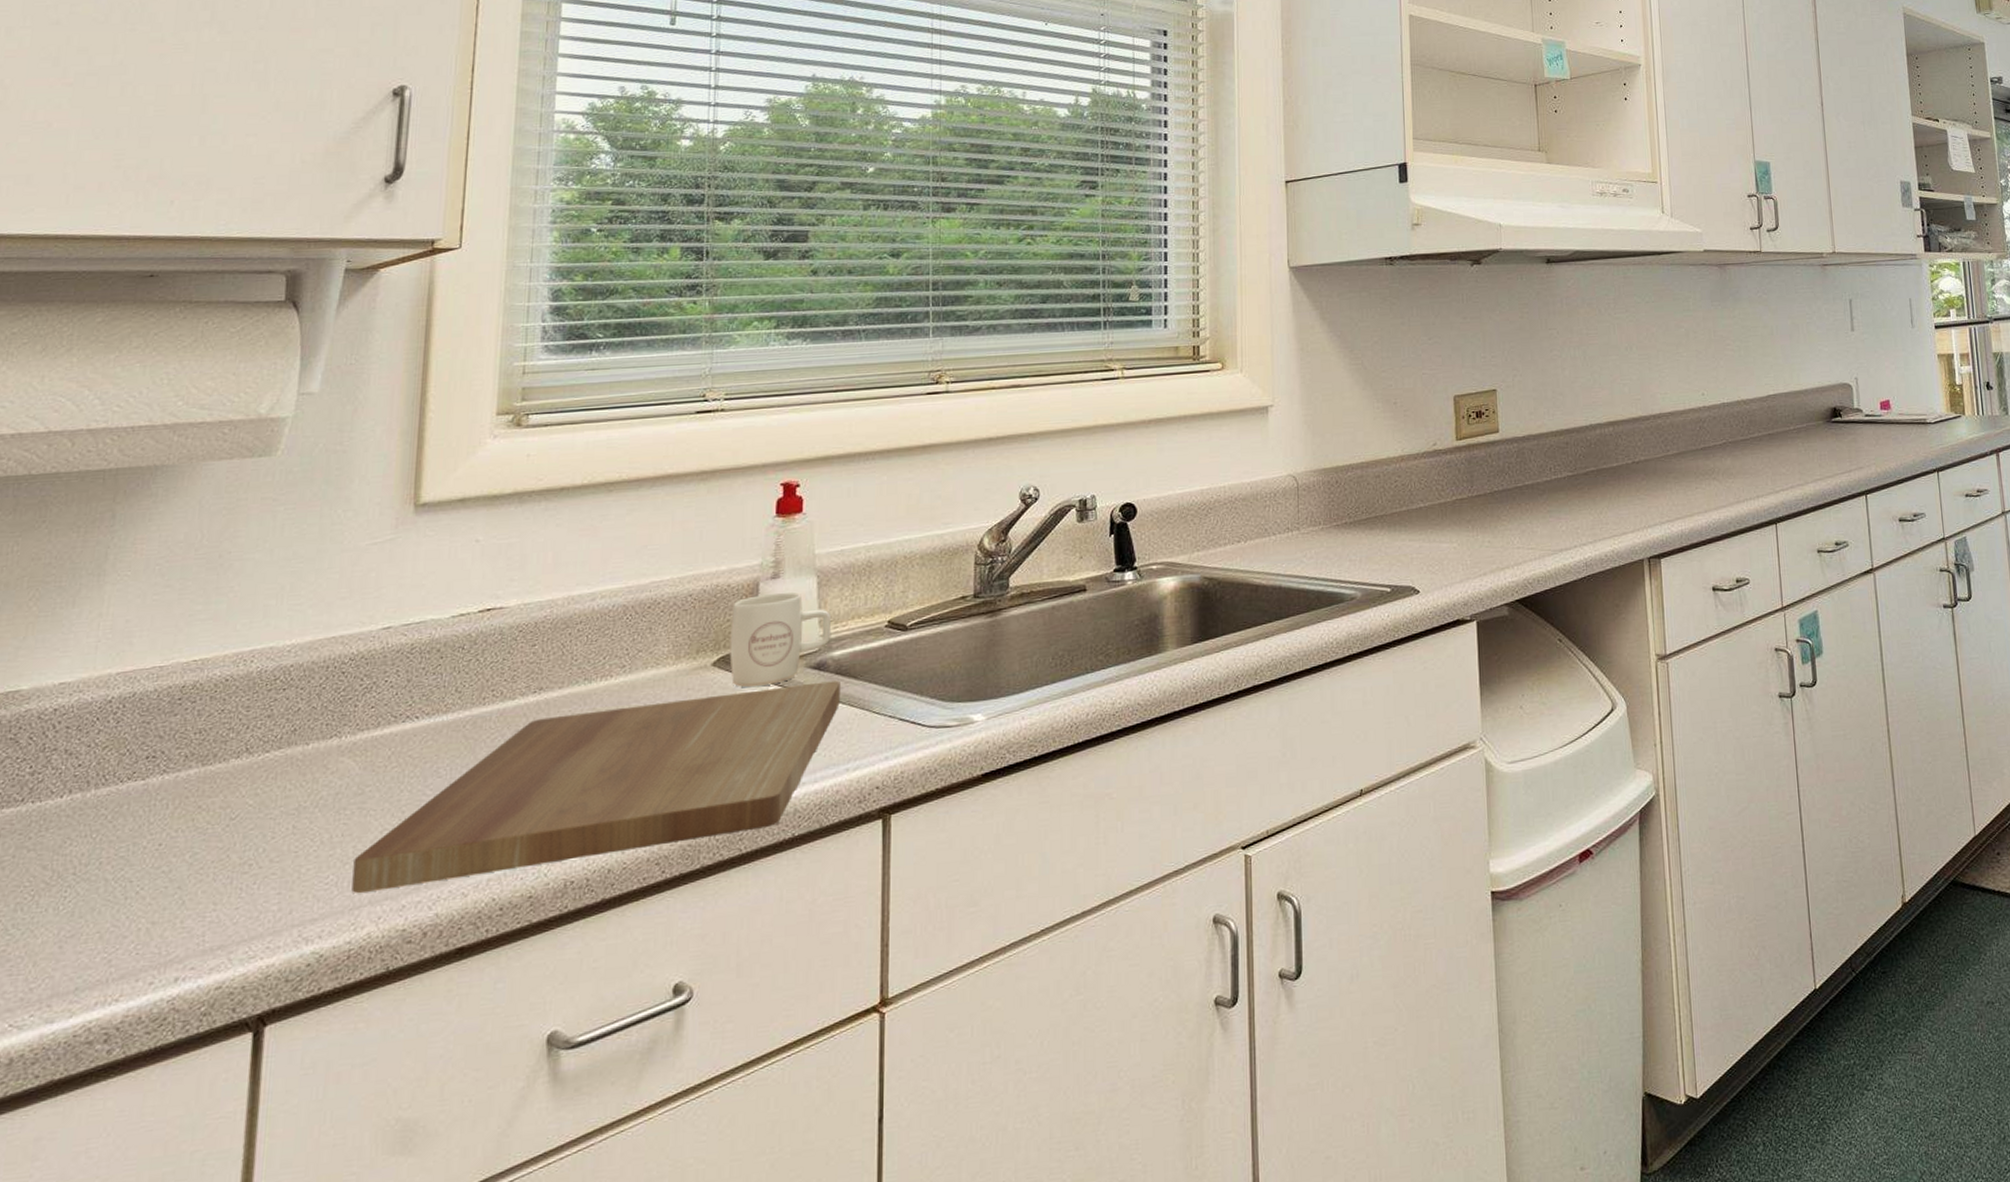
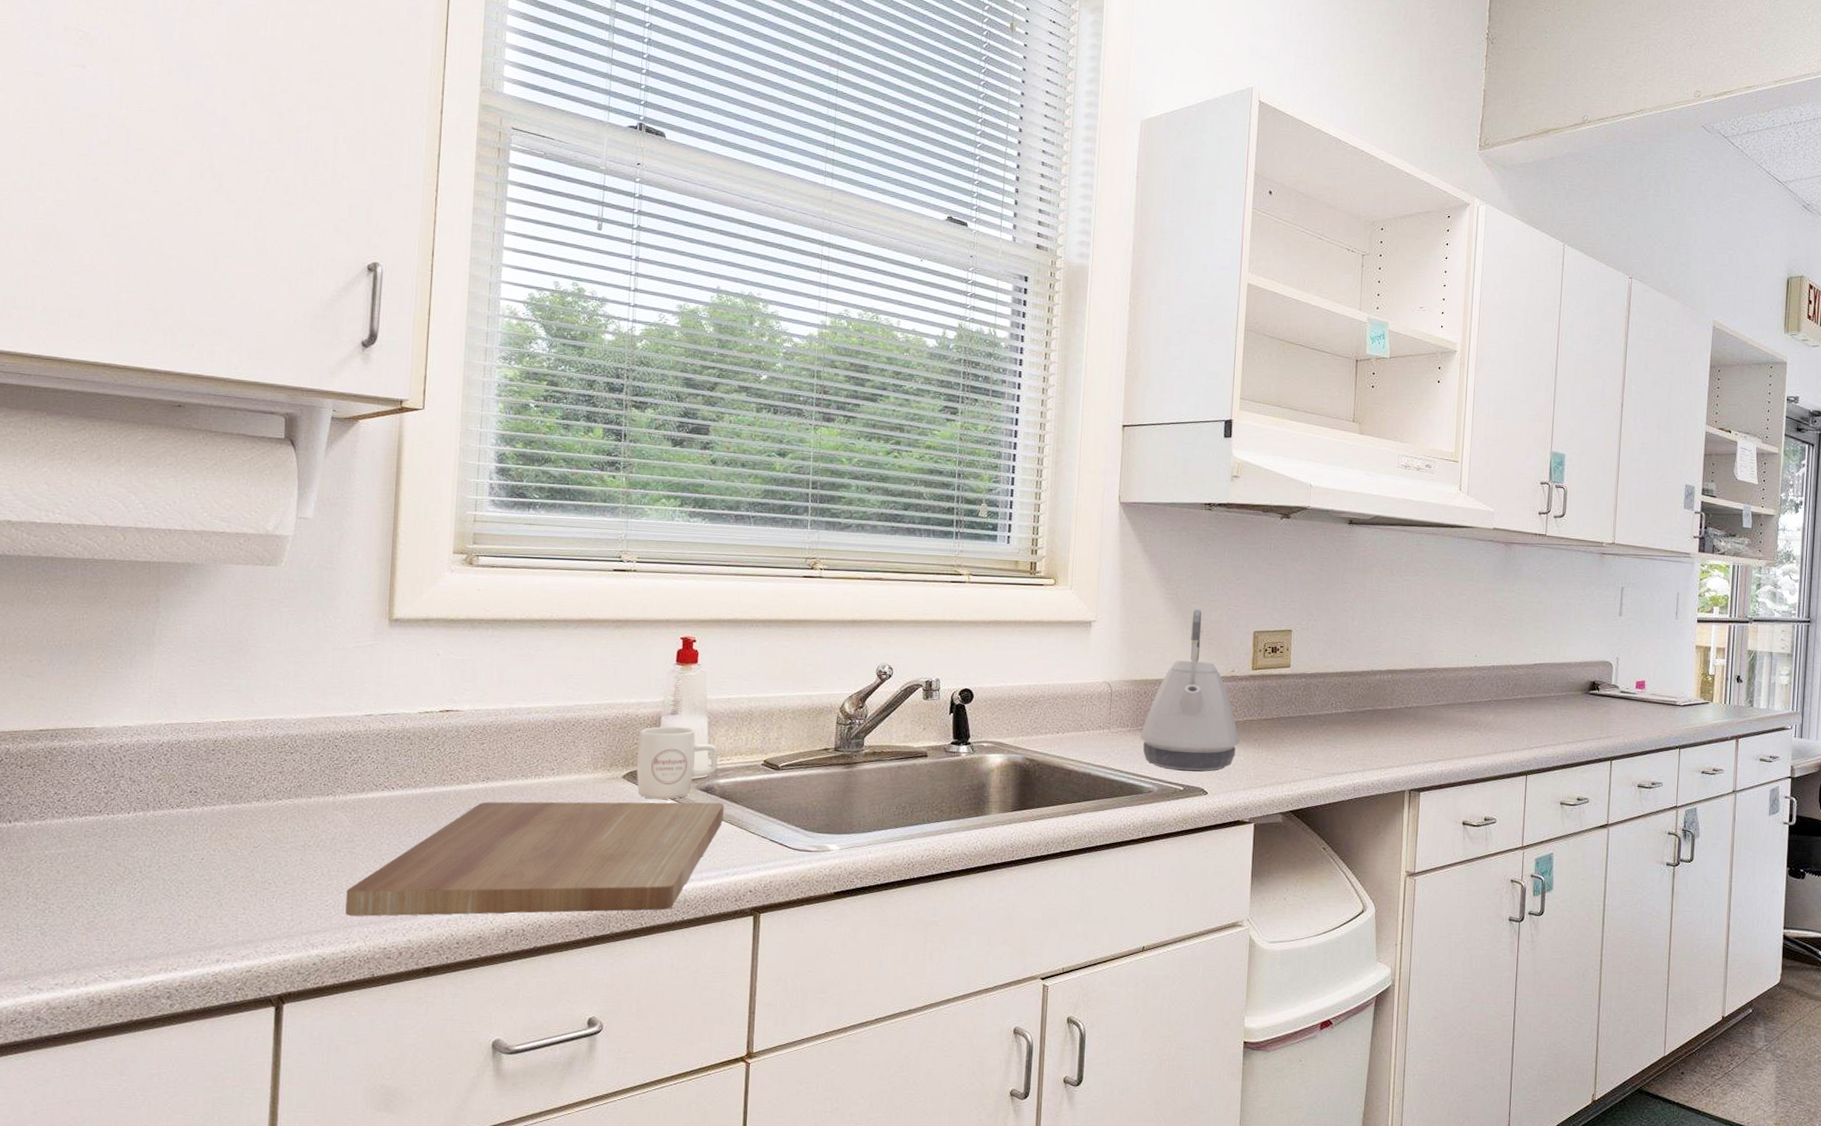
kettle: none [1335,378,1450,570] -> present [1140,609,1240,772]

